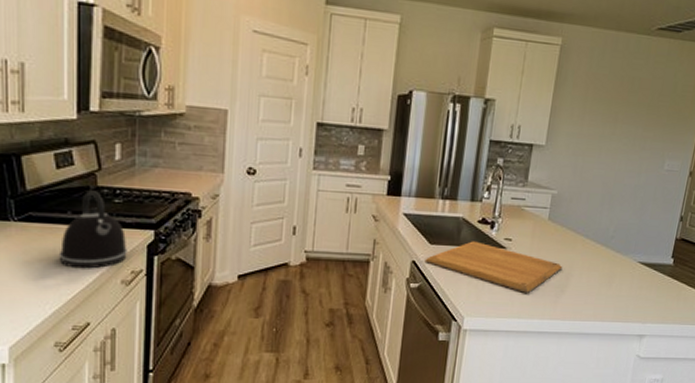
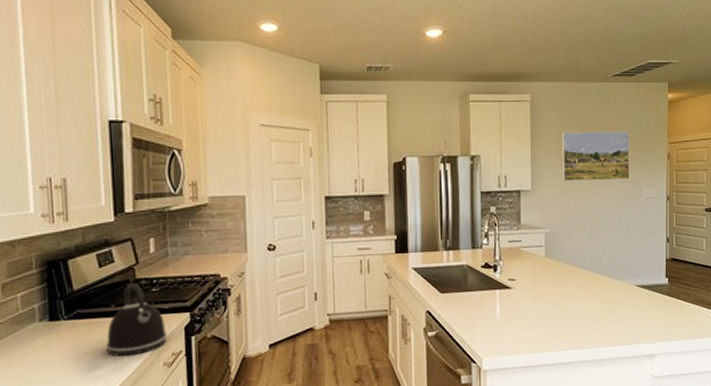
chopping board: present [424,241,563,294] -> none [438,285,566,329]
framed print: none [580,86,663,148] -> present [561,131,630,181]

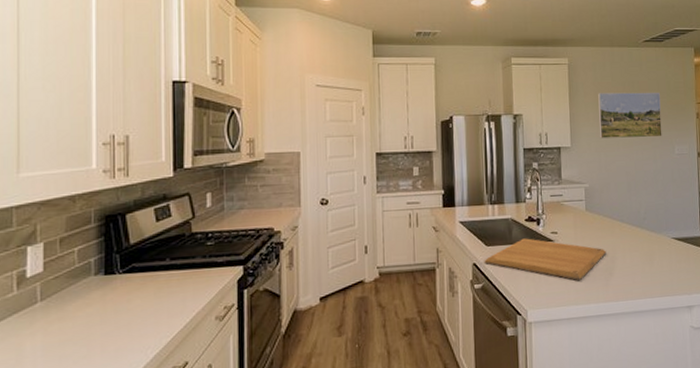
kettle: present [105,283,167,357] -> none [159,237,220,311]
chopping board: none [438,285,566,329] -> present [484,238,607,281]

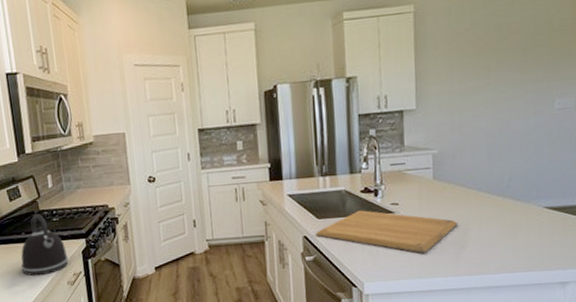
kettle: none [159,237,220,311] -> present [20,214,69,276]
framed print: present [598,92,662,139] -> none [452,33,538,97]

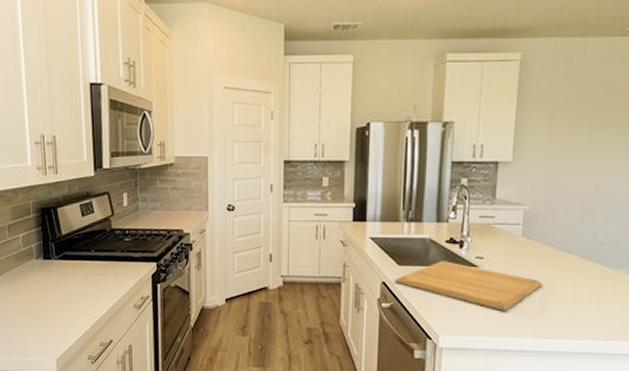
kettle: present [20,214,69,276] -> none [87,232,137,296]

